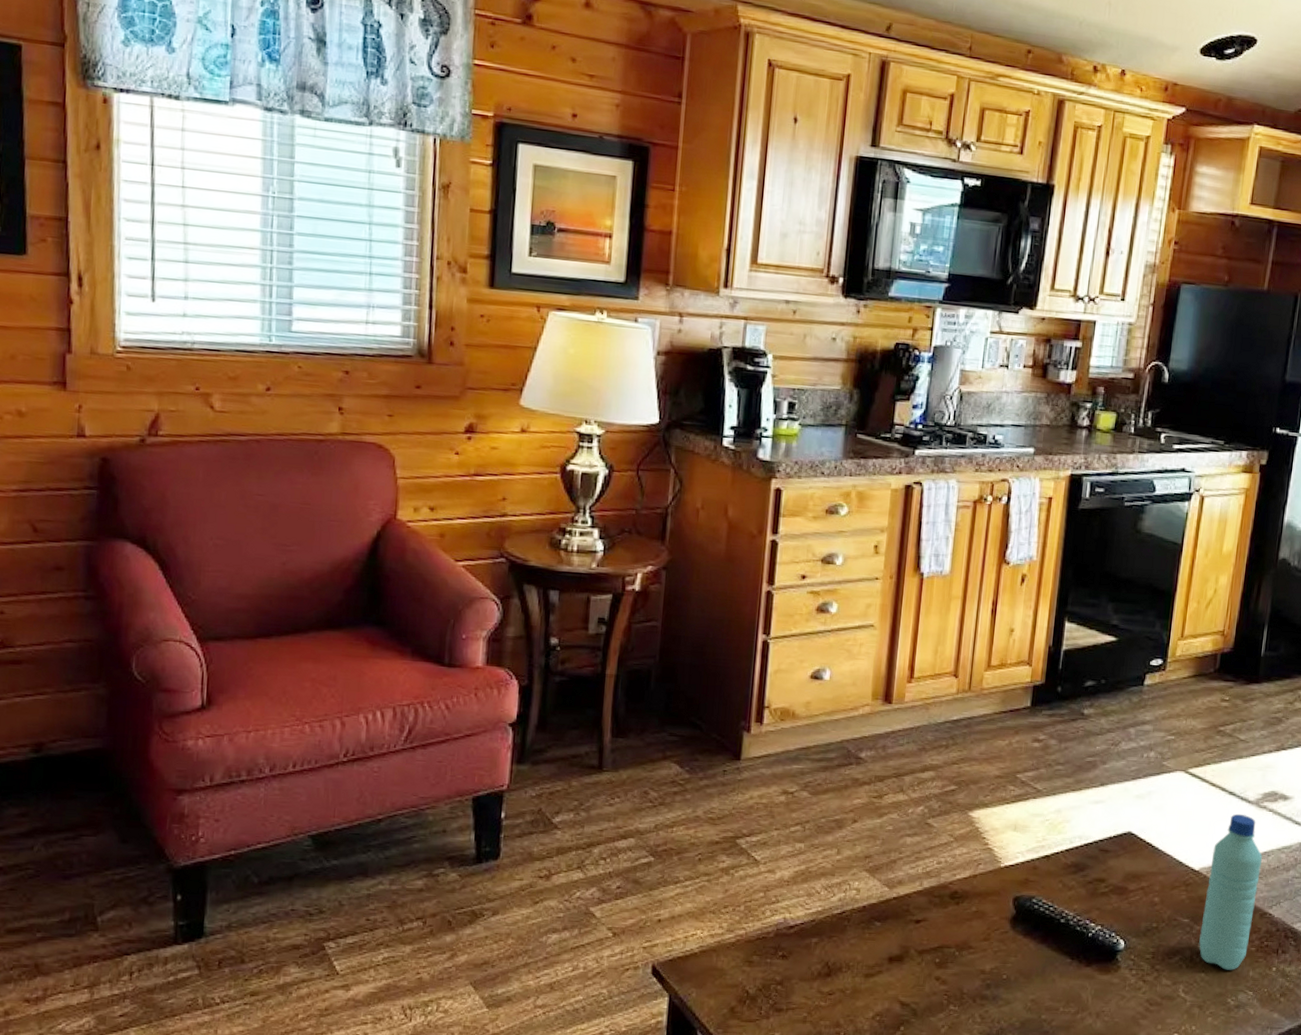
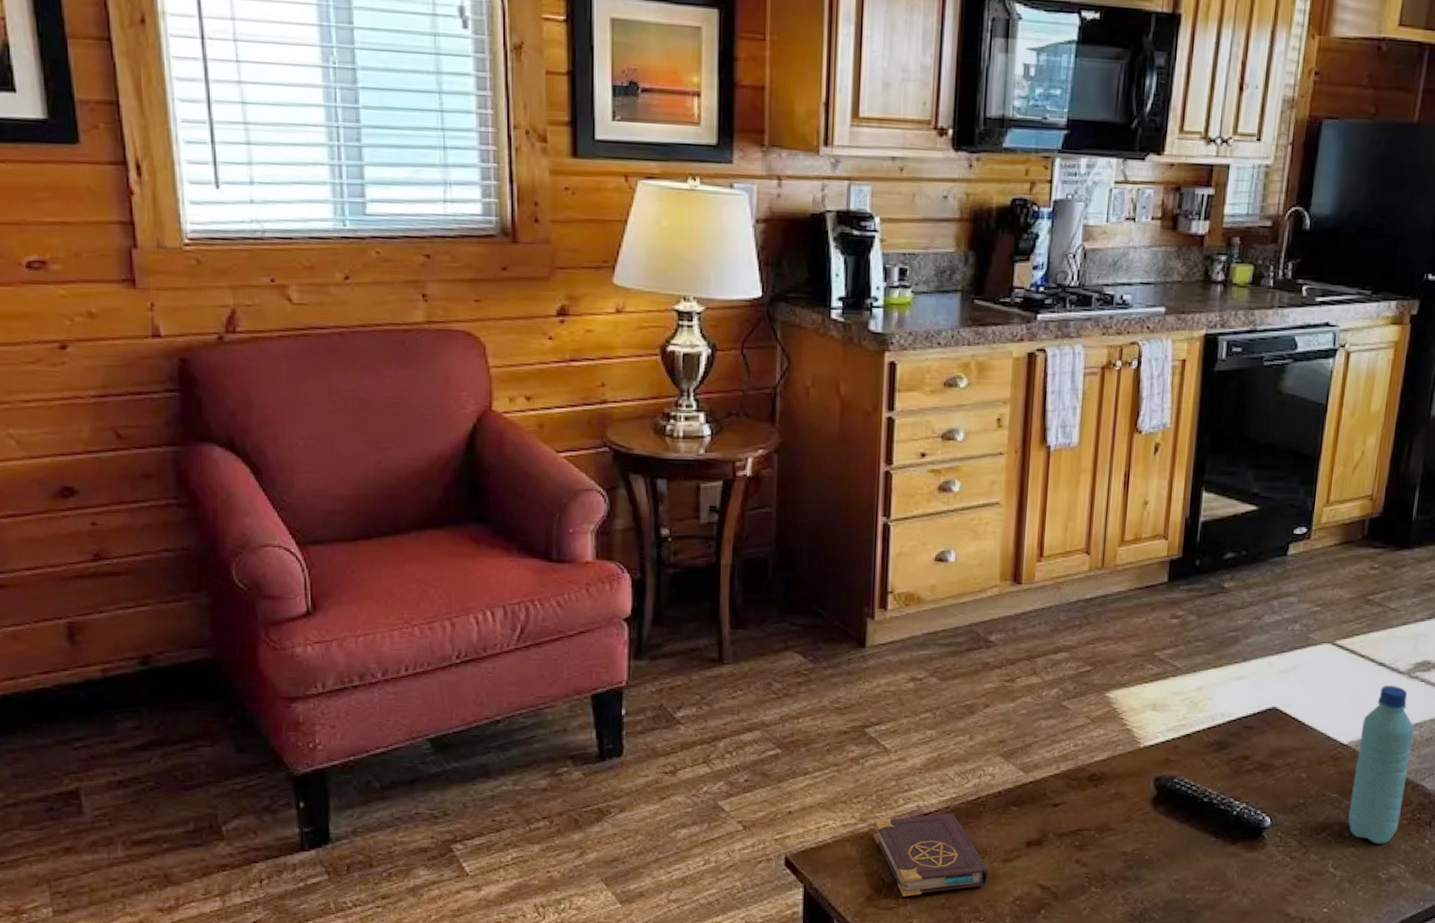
book: none [739,926,851,1009] -> present [873,813,989,897]

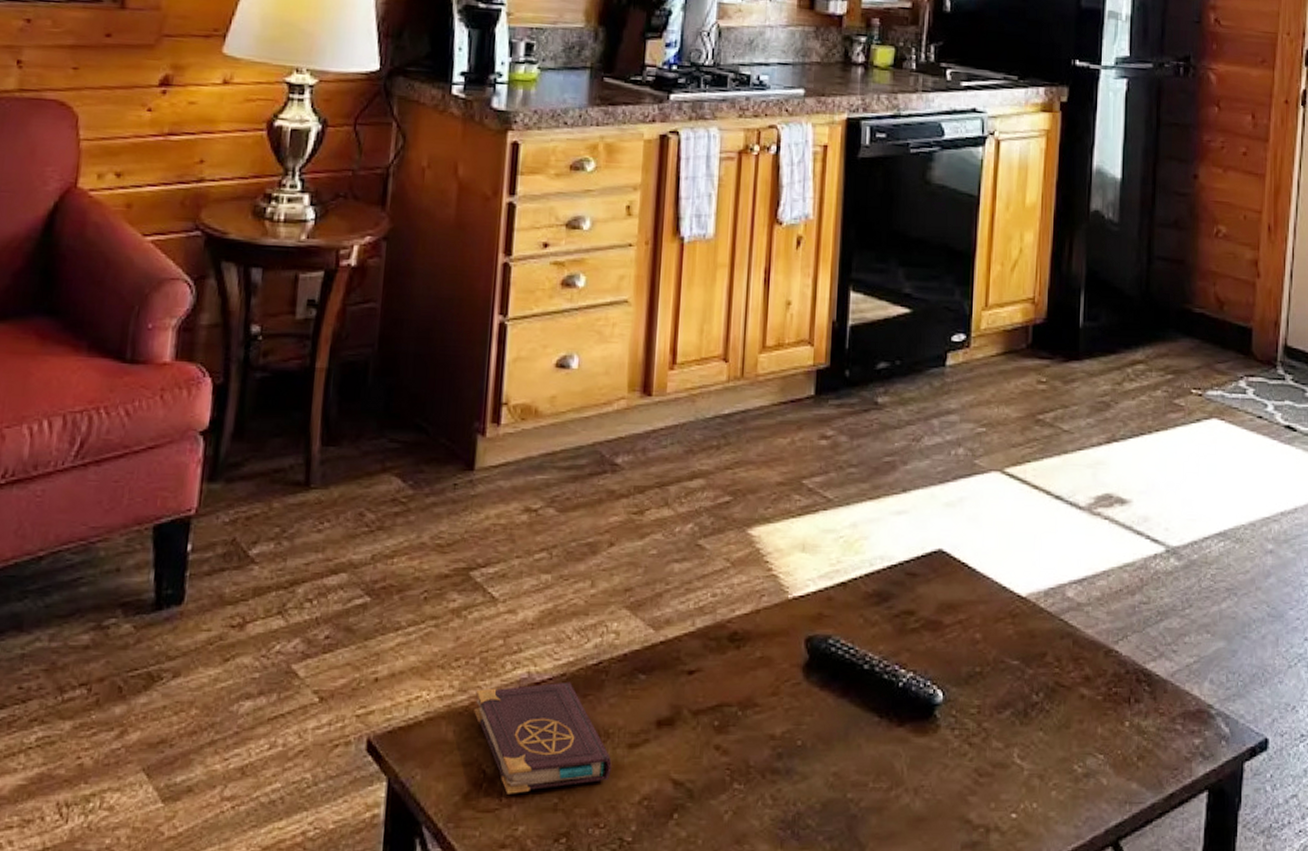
water bottle: present [1348,685,1414,844] -> none [1033,523,1101,727]

